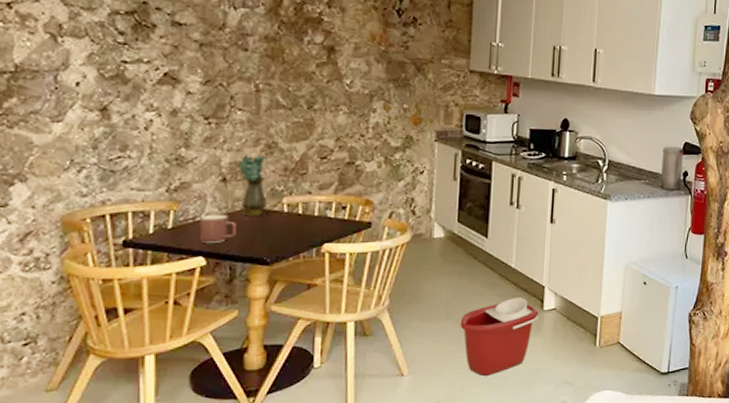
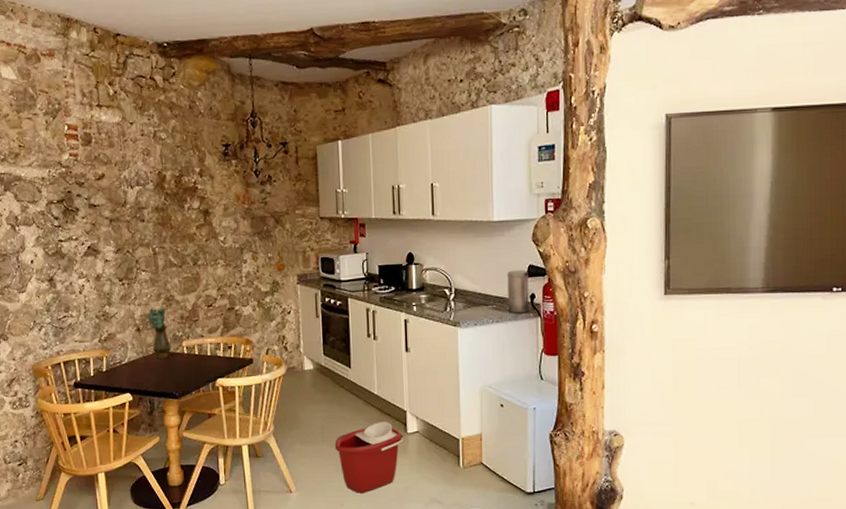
mug: present [199,214,238,244] -> none [125,358,152,383]

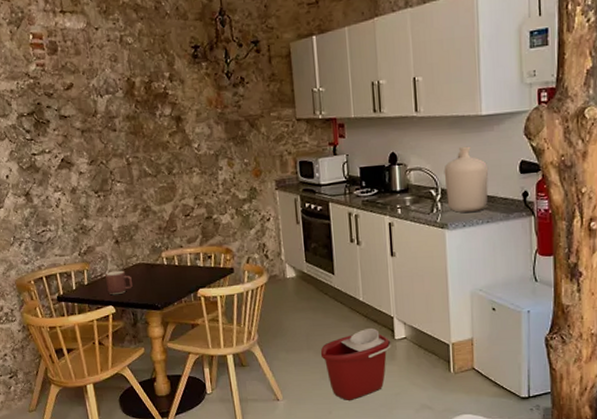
mug: none [125,358,152,383] -> present [105,270,134,296]
vase: present [146,306,172,359] -> none [124,217,152,270]
water jug: none [457,249,499,313] -> present [444,146,488,213]
canister: present [507,270,530,314] -> none [497,166,522,213]

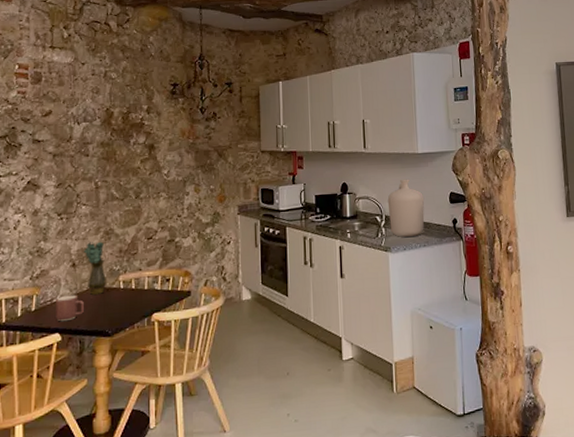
vase: none [124,217,152,270] -> present [83,240,107,295]
bucket: present [320,327,391,401] -> none [270,349,339,429]

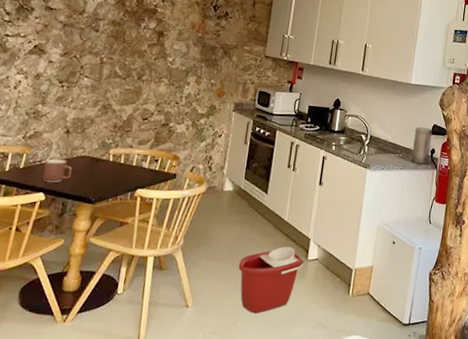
vase: present [83,240,107,295] -> none [77,111,100,163]
bucket: none [270,349,339,429] -> present [238,246,304,314]
water jug: present [387,179,425,238] -> none [373,105,409,159]
canister: none [432,197,453,238] -> present [412,126,432,165]

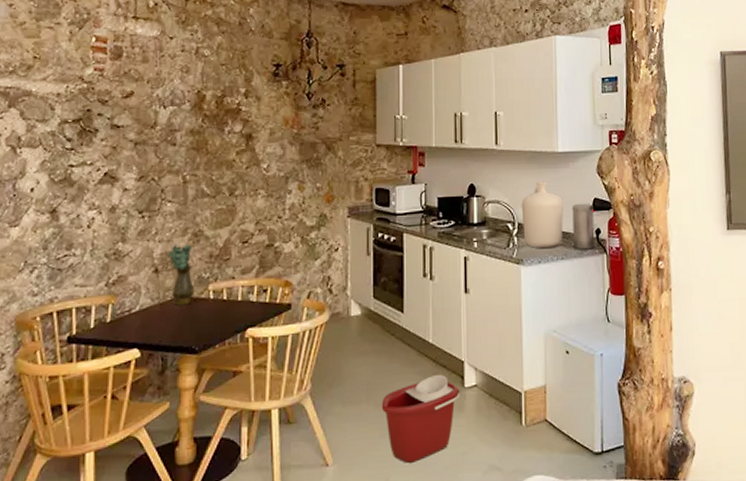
mug: present [42,158,73,183] -> none [134,305,169,336]
vase: none [77,111,100,163] -> present [167,243,195,305]
water jug: none [373,105,409,159] -> present [521,181,563,249]

